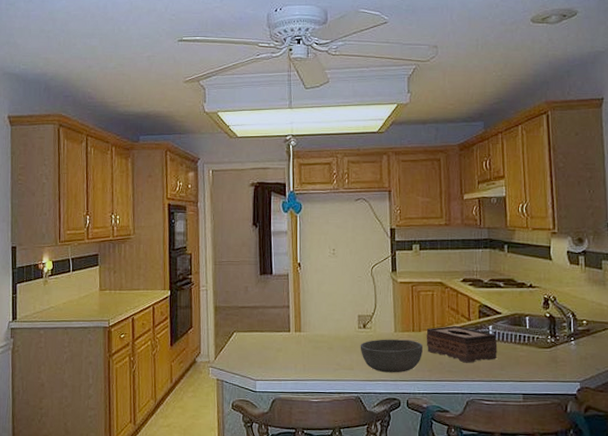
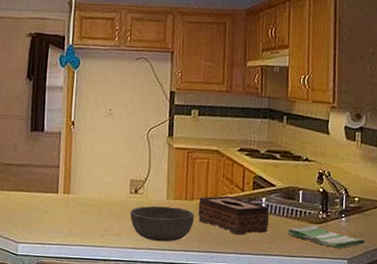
dish towel: none [517,349,598,372] -> present [288,225,366,249]

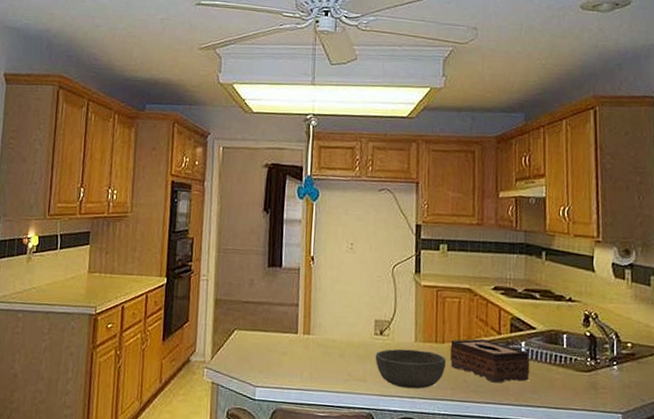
dish towel: present [288,225,366,249] -> none [552,373,643,402]

